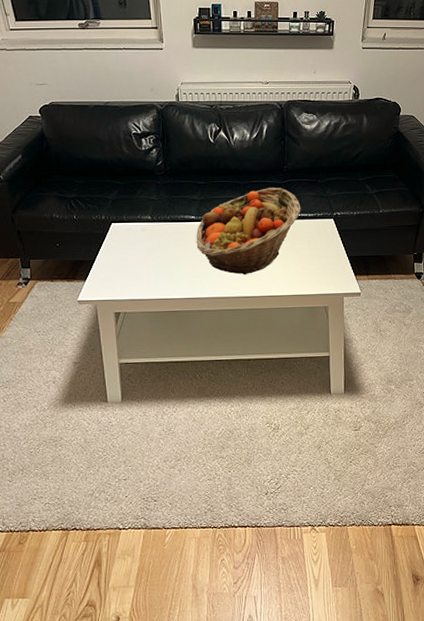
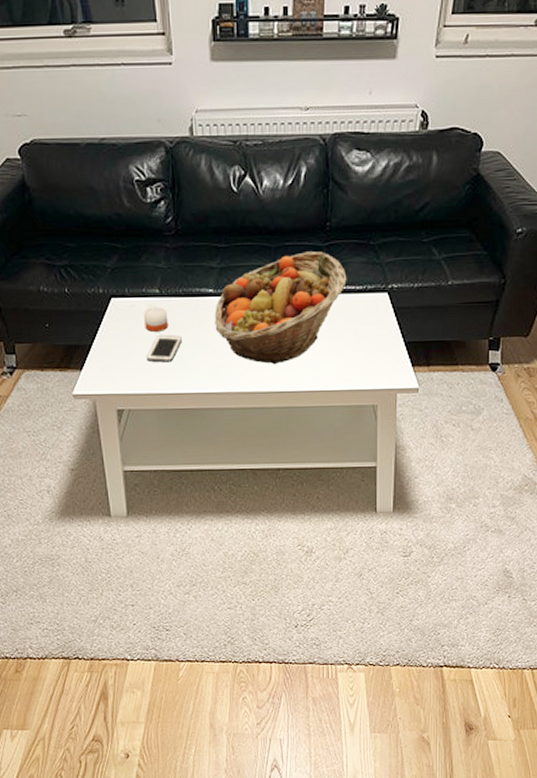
candle: none [137,230,159,250] -> present [143,307,169,332]
cell phone: none [140,251,169,274] -> present [146,334,182,363]

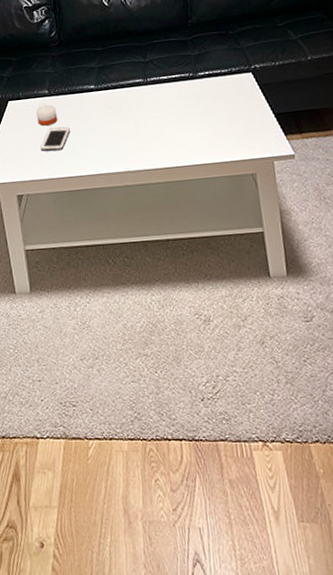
fruit basket: present [214,251,347,365] -> none [97,44,213,145]

